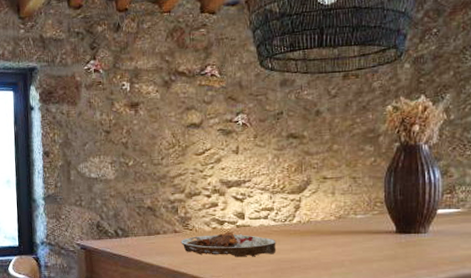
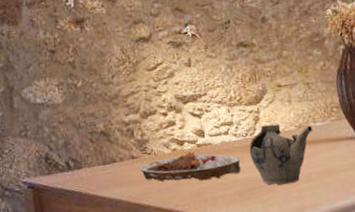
teapot: none [286,213,353,267] -> present [249,124,313,185]

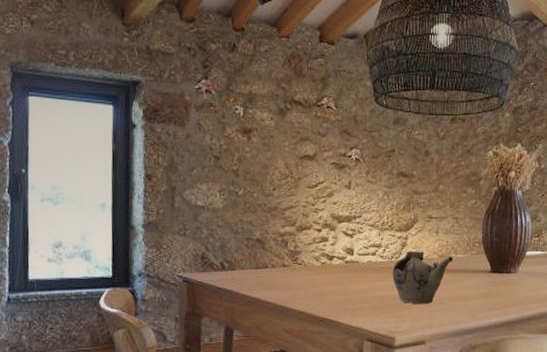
plate: present [139,151,241,182] -> none [289,266,383,293]

